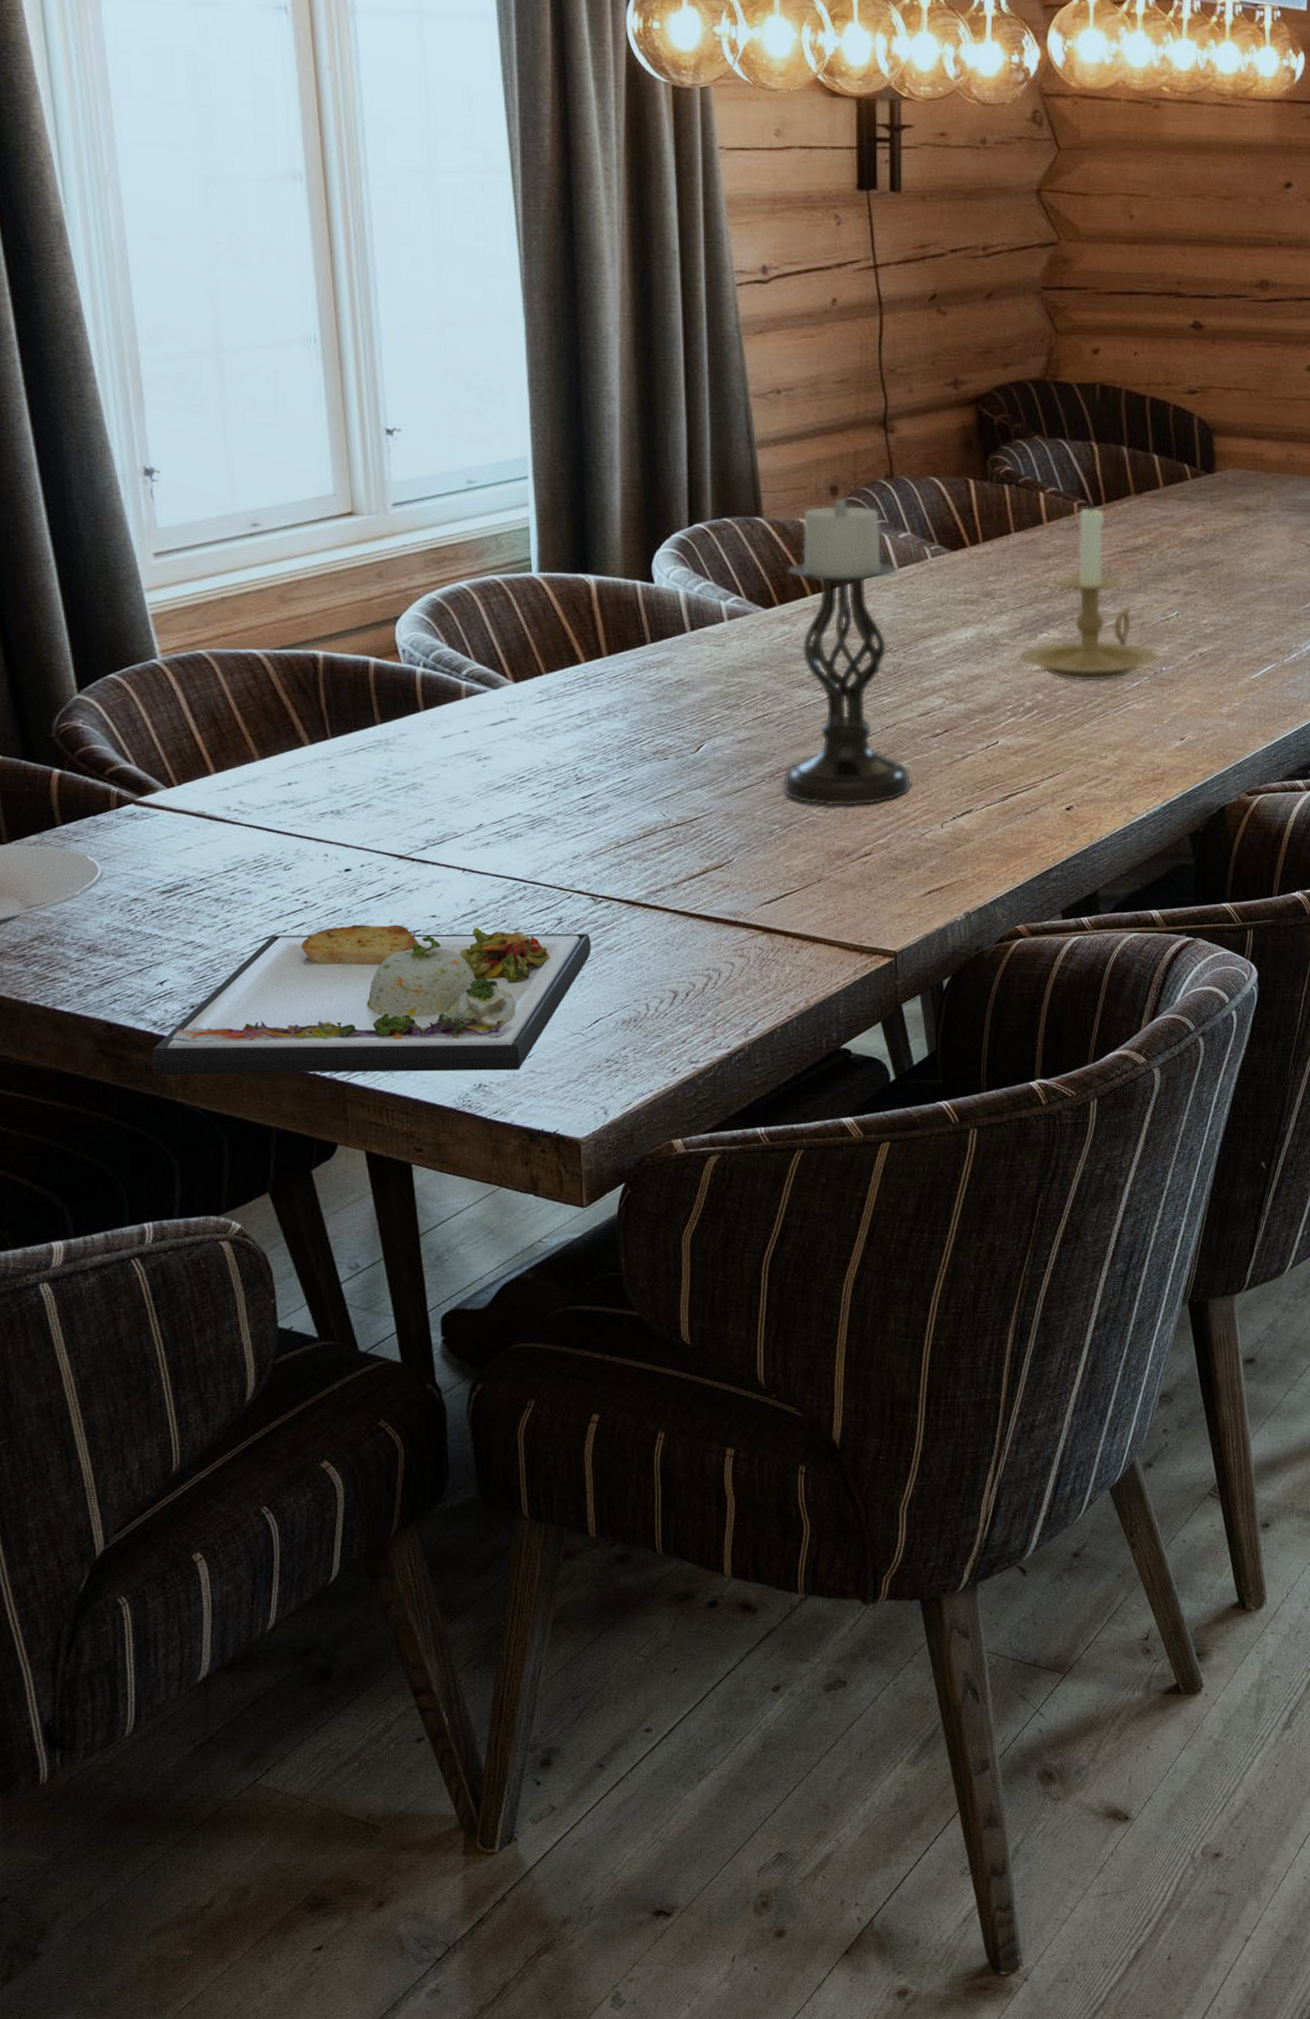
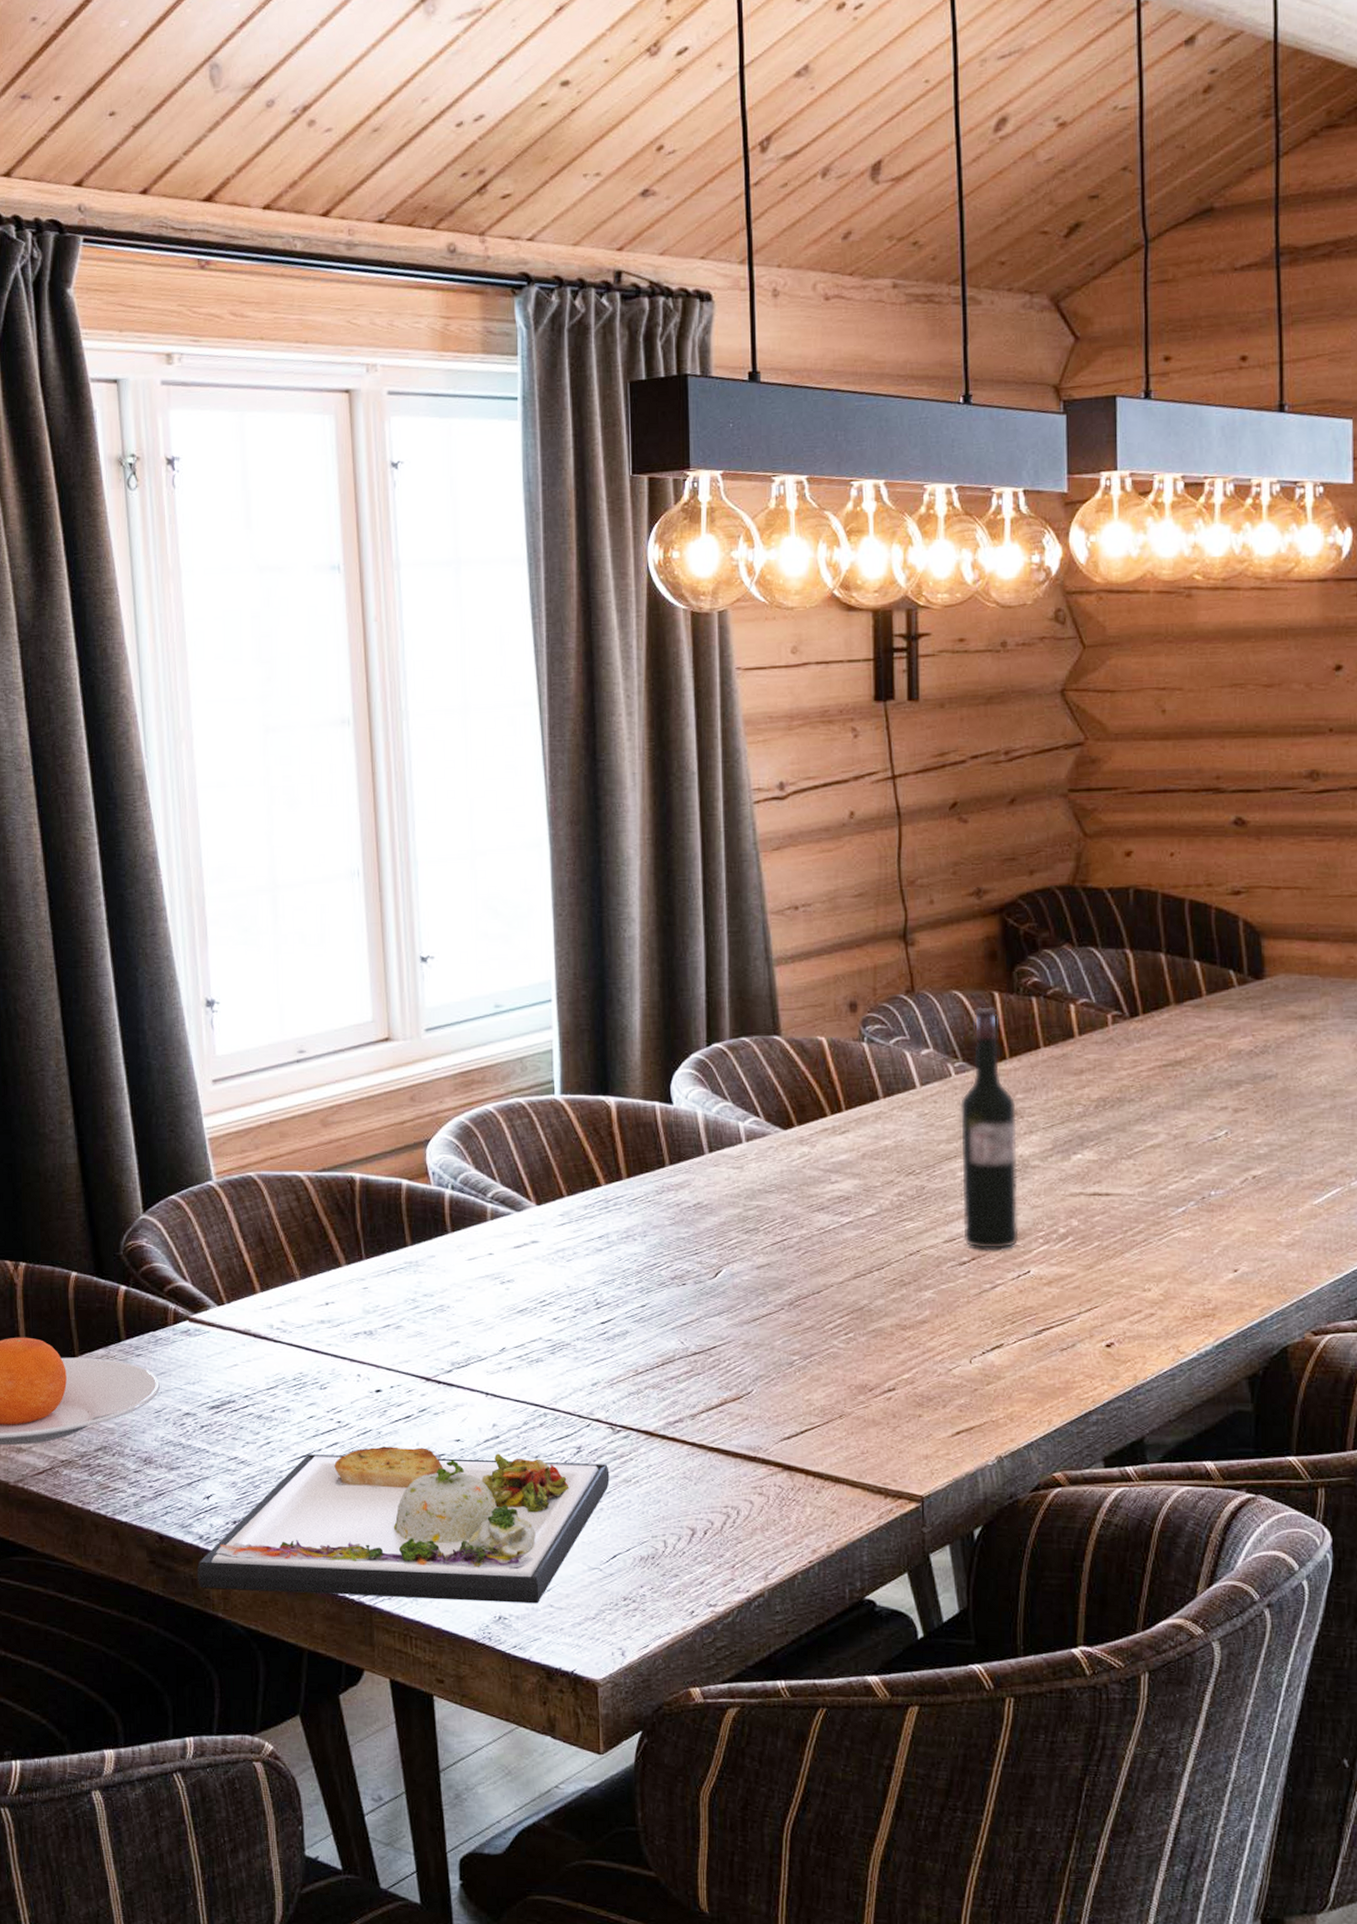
candle holder: present [782,497,912,807] -> none [802,1014,938,1339]
wine bottle: none [935,493,989,723] -> present [959,1006,1019,1250]
candle holder: present [1020,503,1160,681] -> none [1052,1014,1207,1207]

